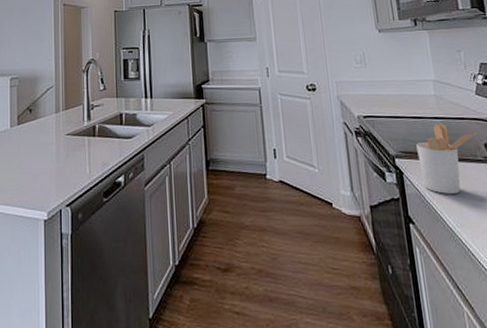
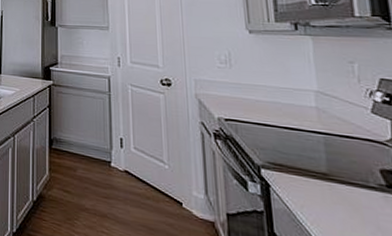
utensil holder: present [416,123,478,194] -> none [289,138,372,220]

